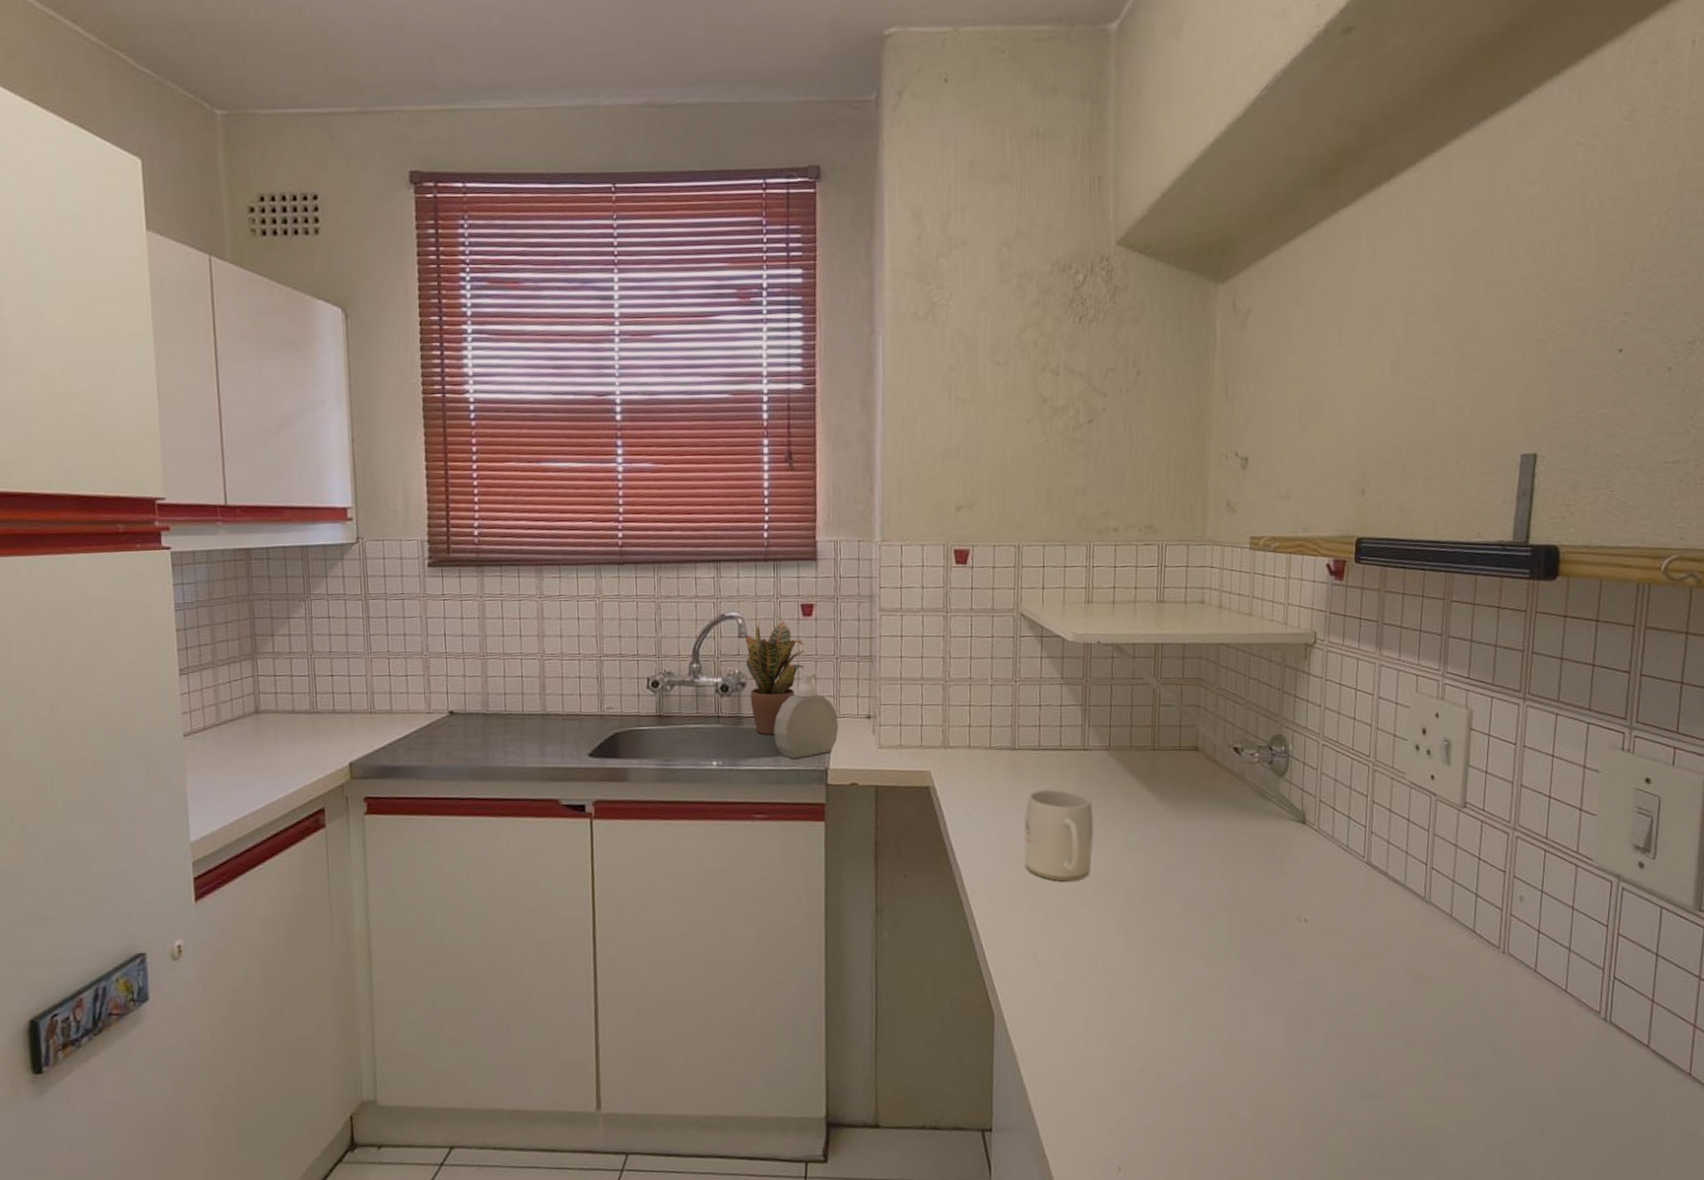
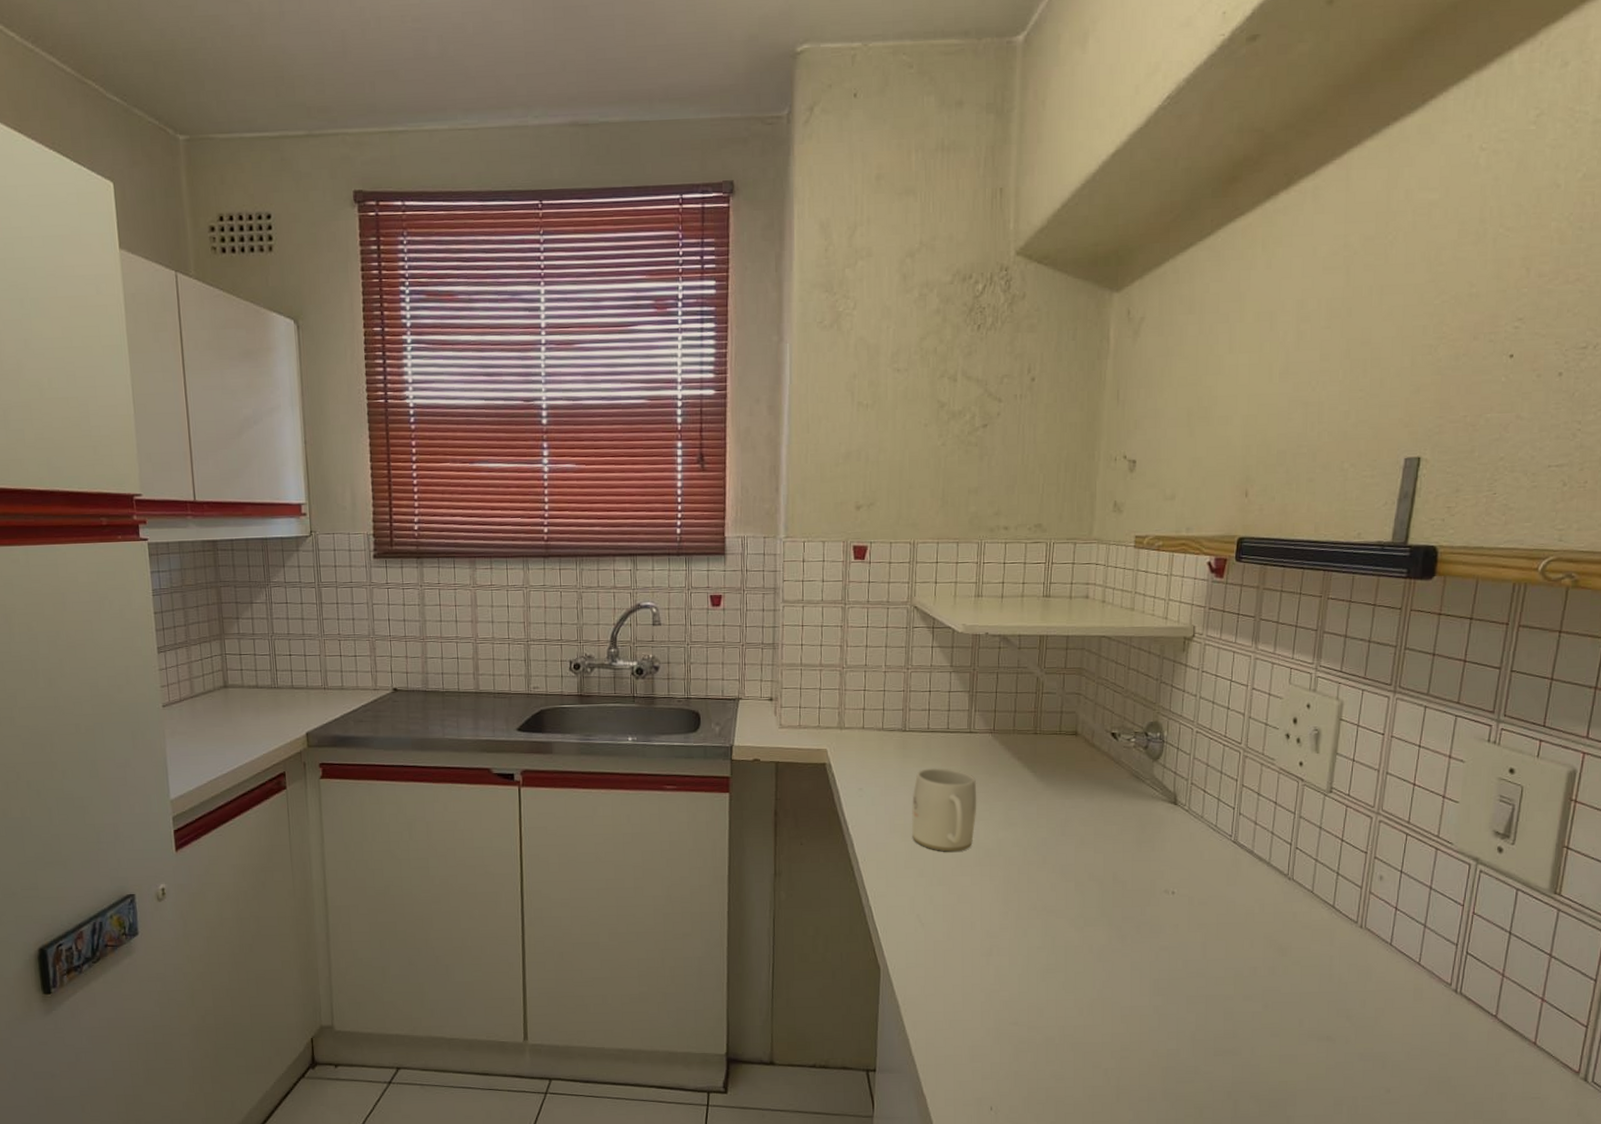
potted plant: present [745,621,805,736] -> none [659,610,713,715]
soap bottle: present [773,672,839,761] -> none [684,657,743,738]

